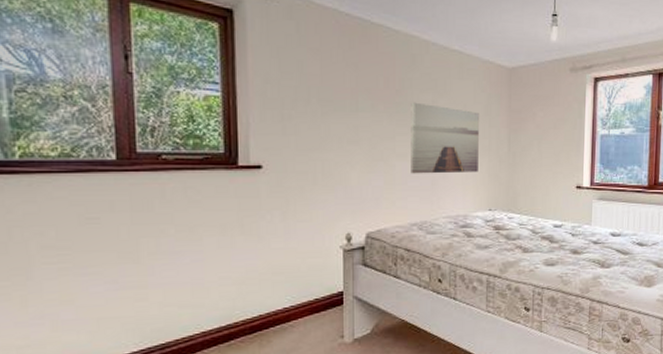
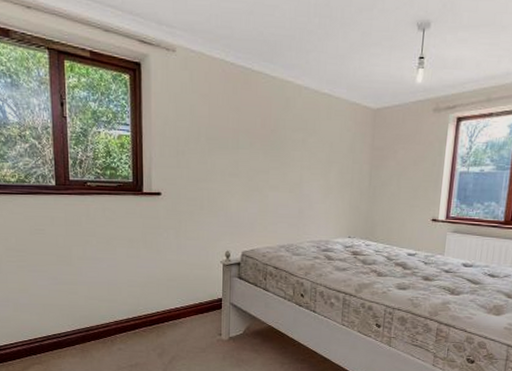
wall art: present [411,102,479,174] -> none [281,140,344,204]

